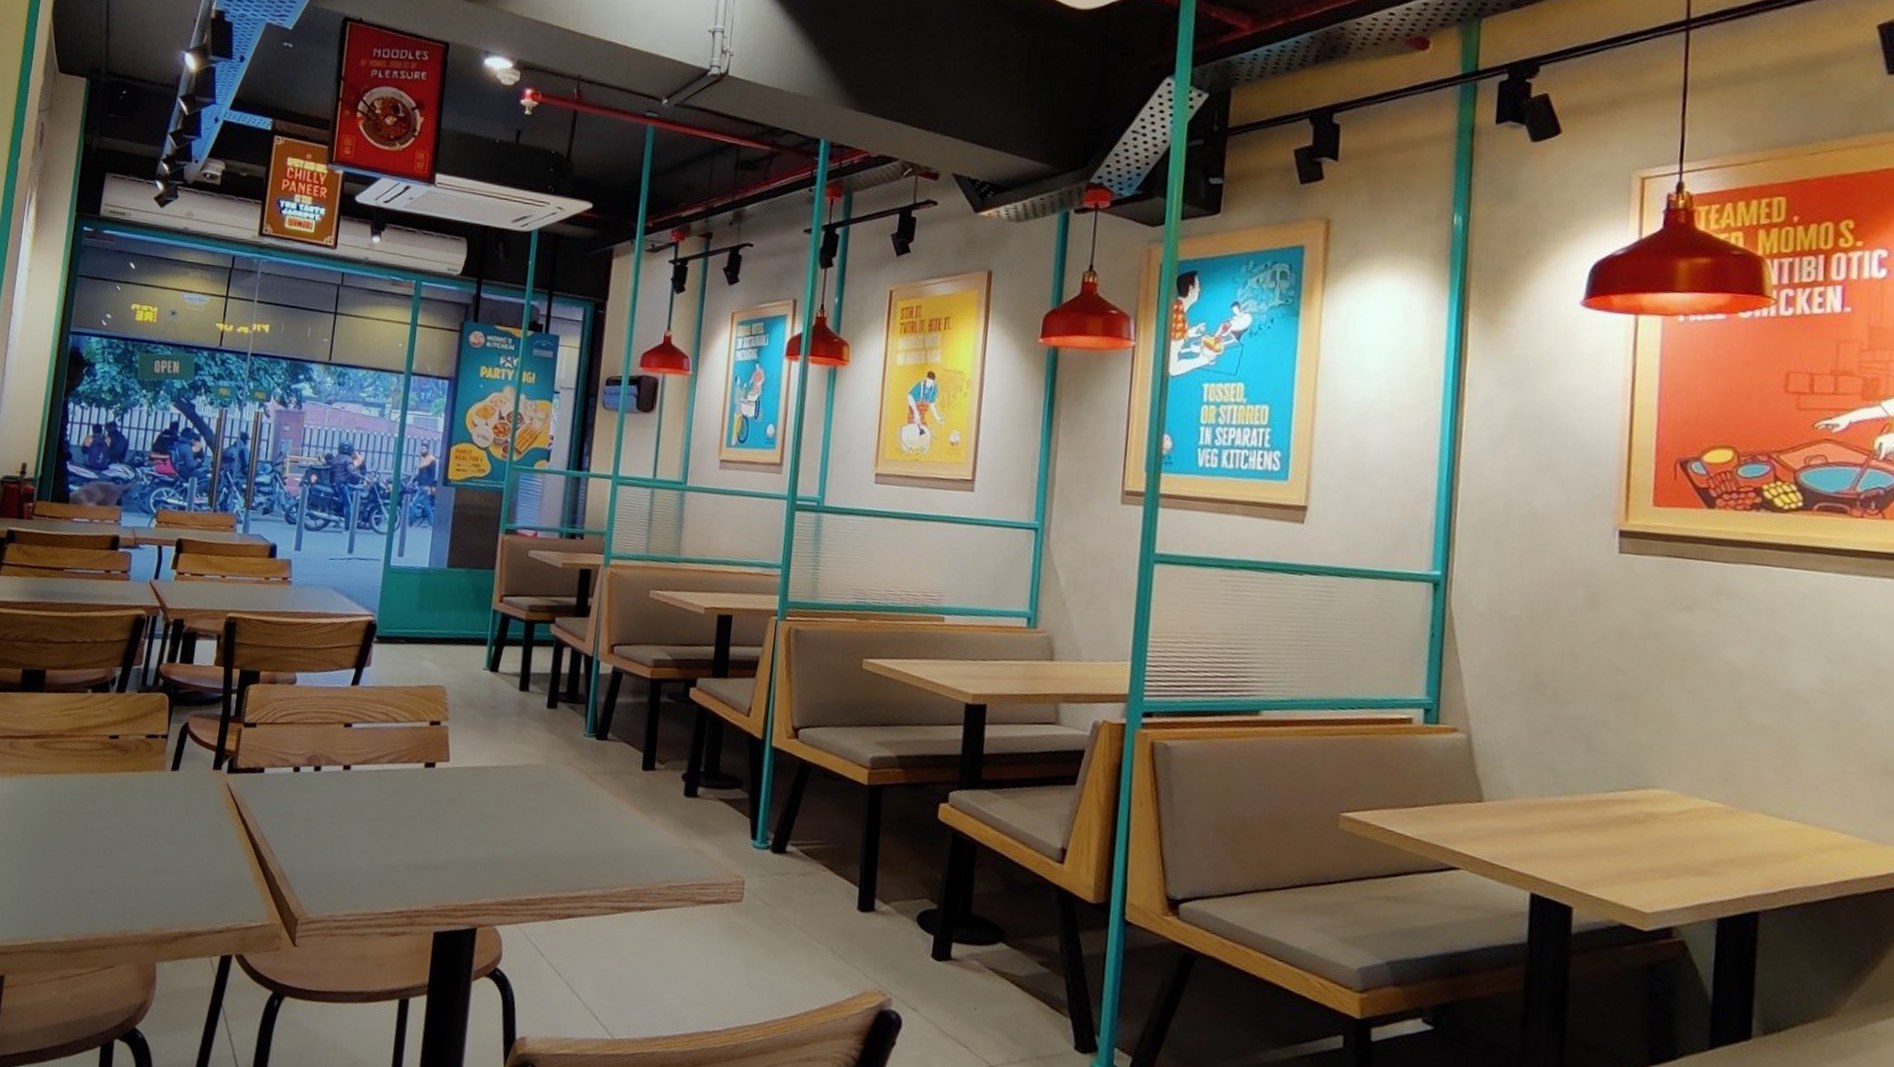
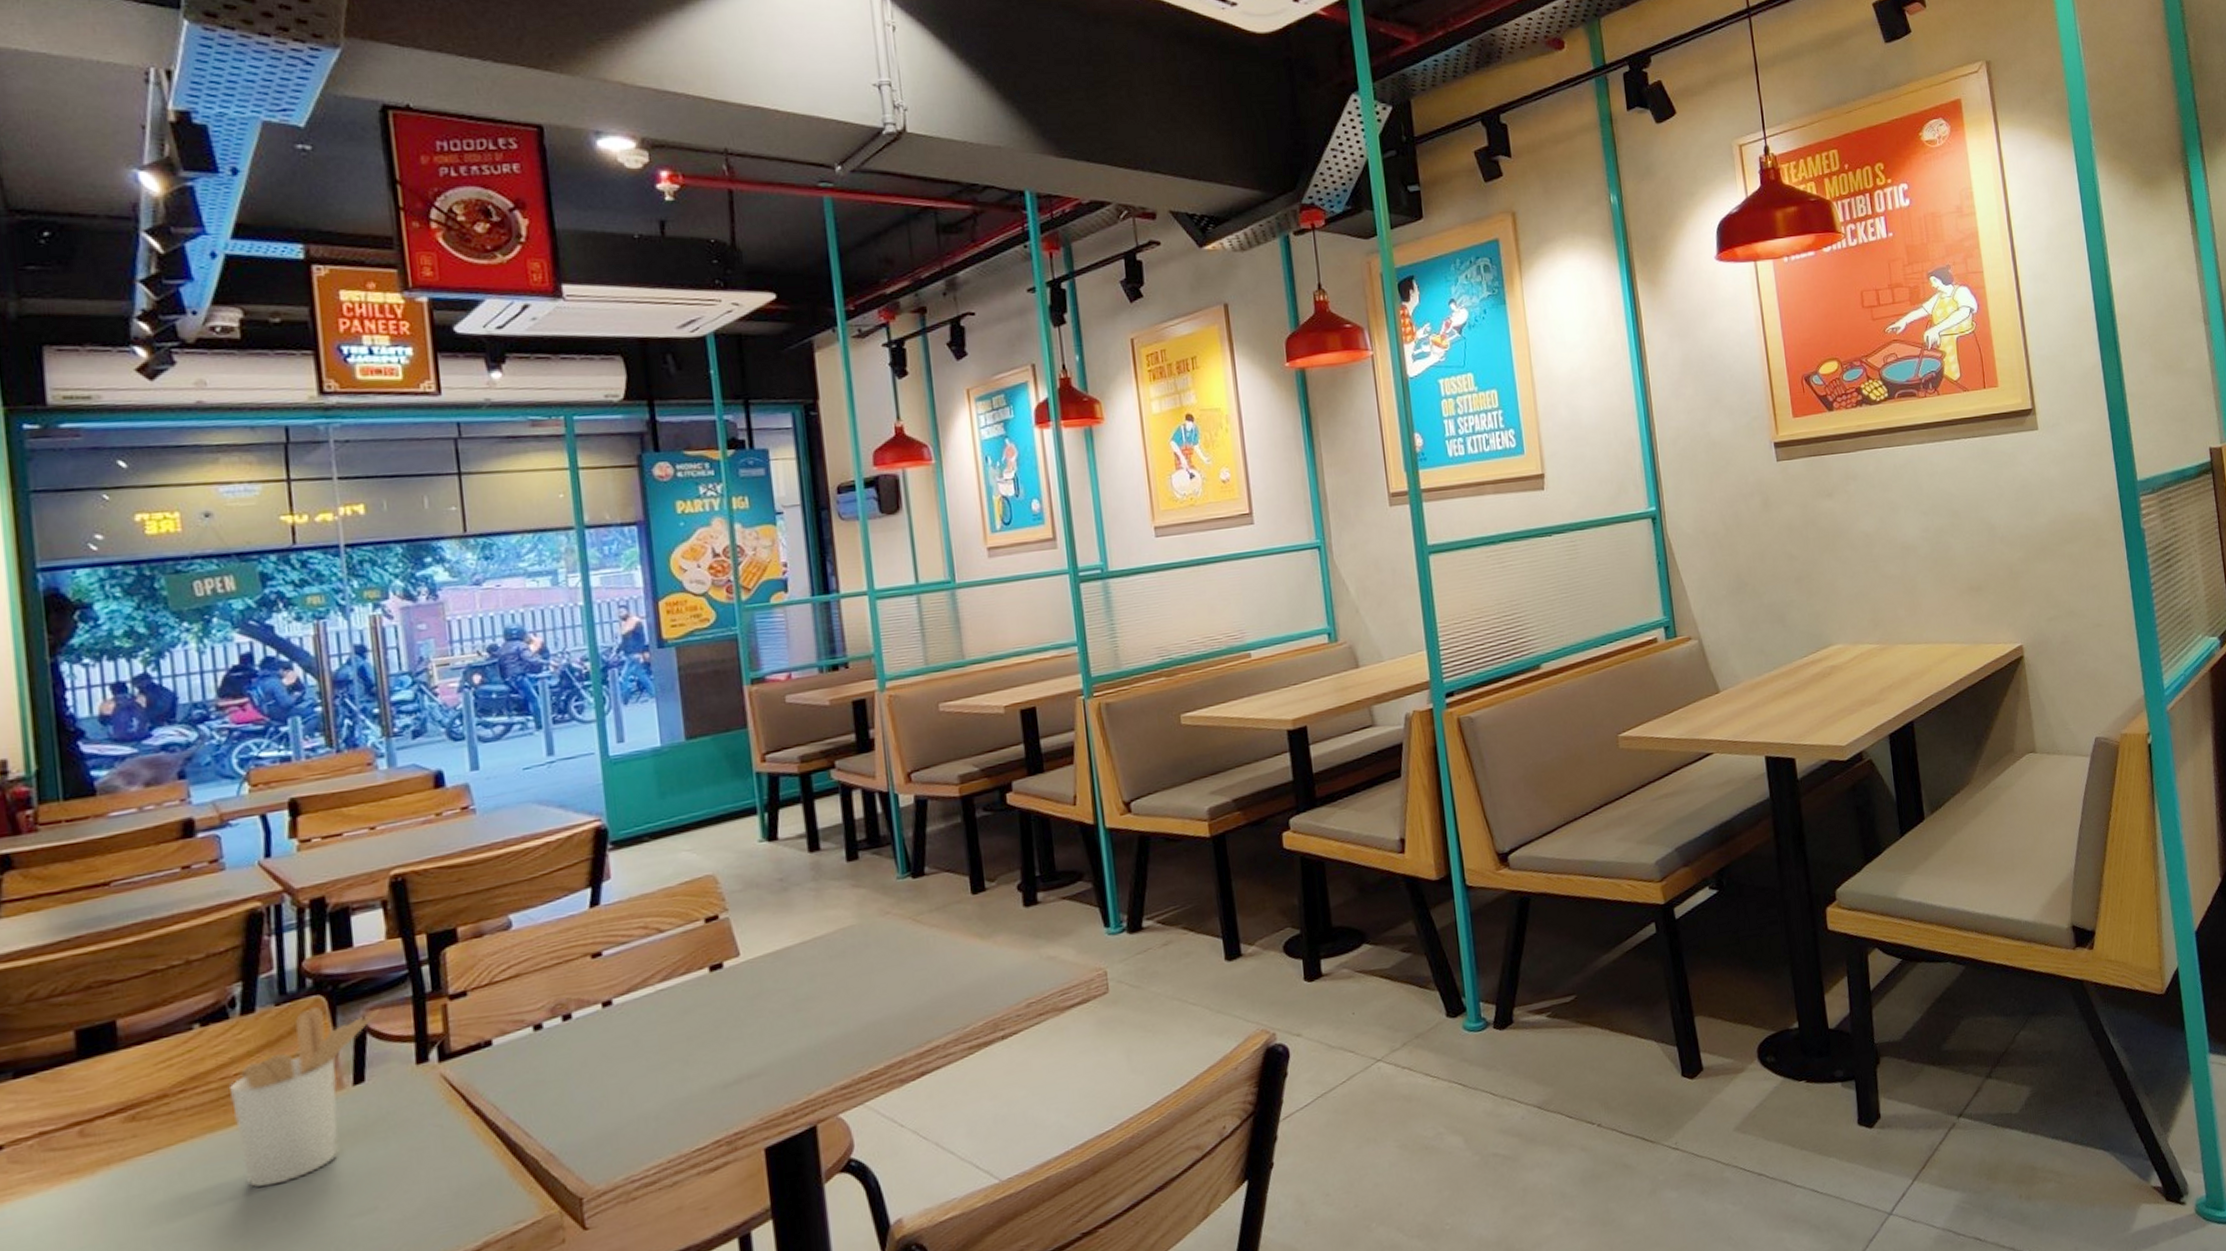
utensil holder: none [95,702,199,828] -> present [230,1007,380,1187]

